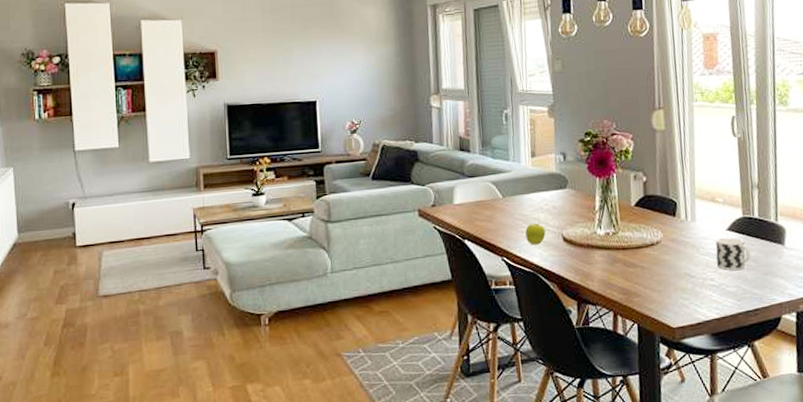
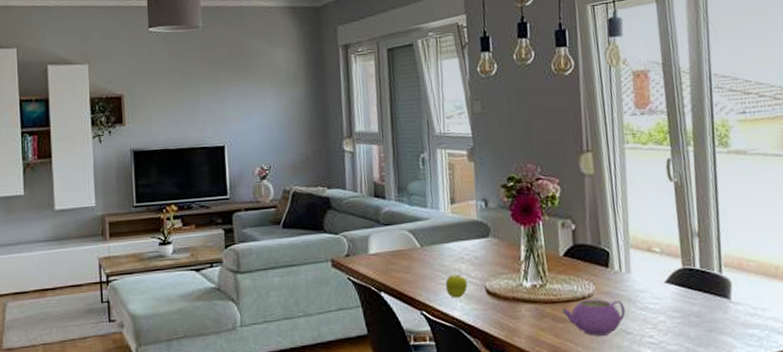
teapot: none [631,246,690,280] -> present [561,299,626,336]
cup: present [715,237,751,271] -> none [653,290,694,327]

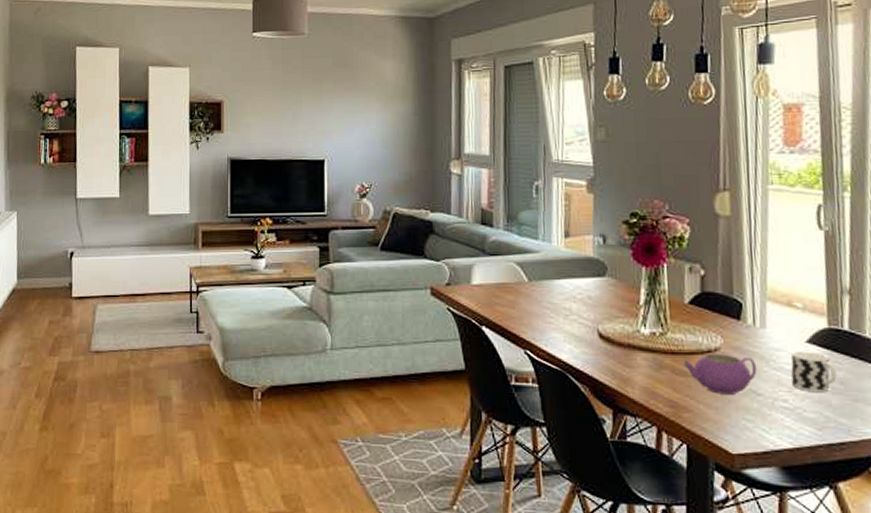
fruit: present [445,275,468,298] -> none [554,314,578,339]
cup: none [653,290,694,327] -> present [790,351,838,393]

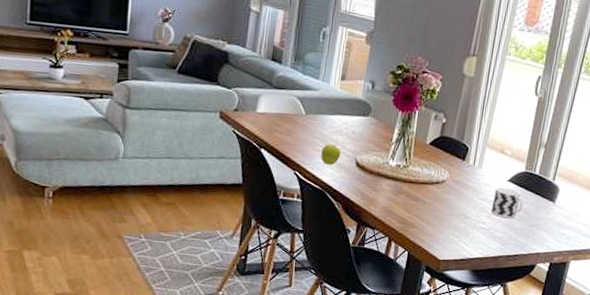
fruit: none [554,314,578,339] -> present [321,144,341,165]
teapot: present [682,354,757,394] -> none [416,185,470,216]

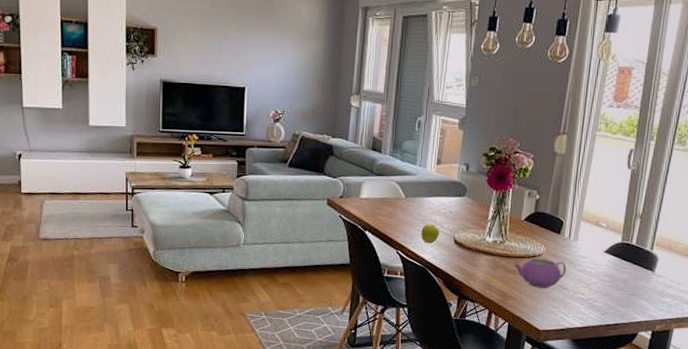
teapot: none [416,185,470,216] -> present [513,258,567,288]
cup: present [491,187,524,219] -> none [588,258,622,289]

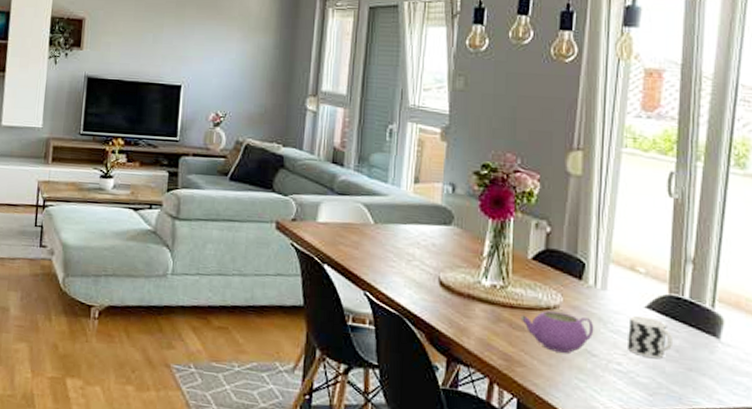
fruit: present [421,224,440,244] -> none [395,259,420,285]
cup: none [588,258,622,289] -> present [626,315,674,359]

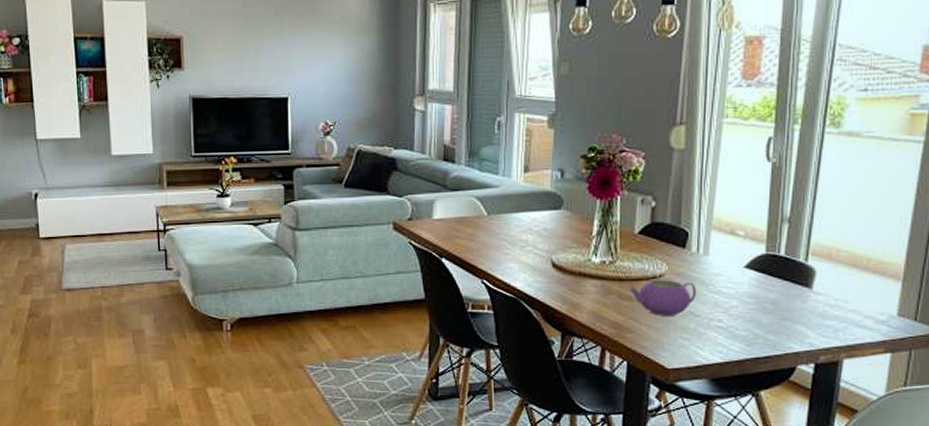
cup: present [626,315,674,359] -> none [727,275,770,313]

